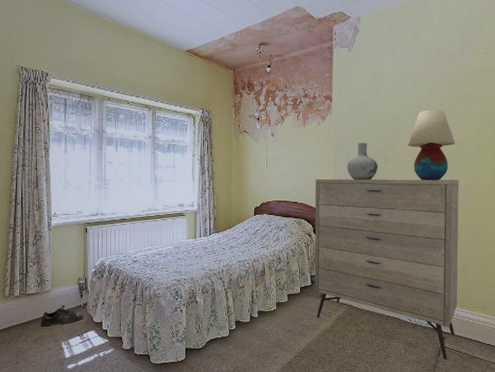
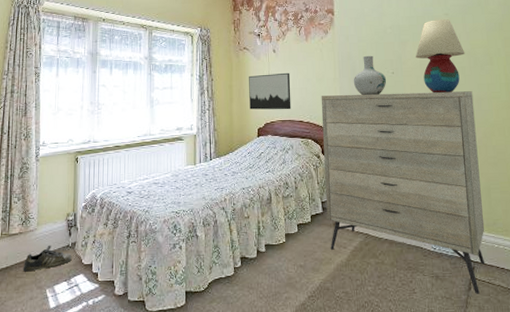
wall art: none [247,156,287,191] -> present [249,72,291,110]

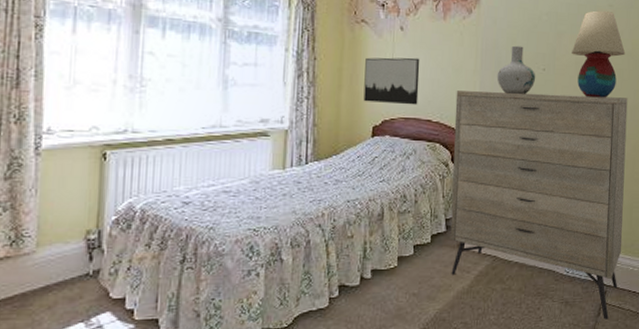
shoe: present [23,245,72,272] -> none [11,273,93,311]

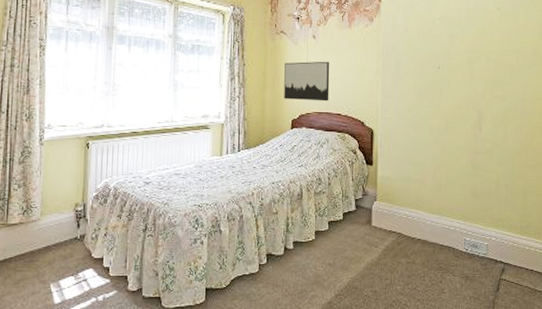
dresser: present [450,90,628,320] -> none [359,87,518,295]
vase: present [496,45,536,95] -> none [396,47,432,91]
table lamp: present [572,10,626,98] -> none [464,14,514,92]

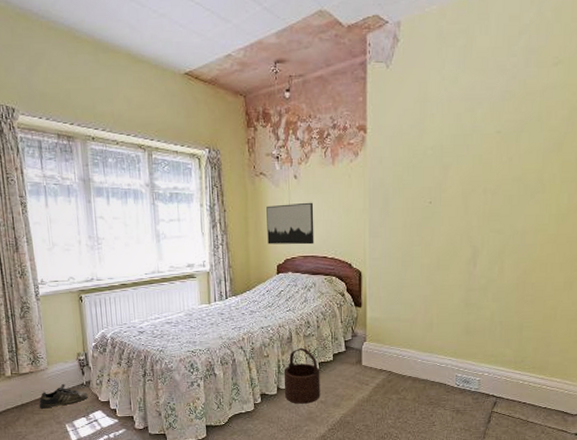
shoe: none [23,236,80,265] -> present [39,383,88,409]
wooden bucket: none [291,205,329,266] -> present [283,347,320,404]

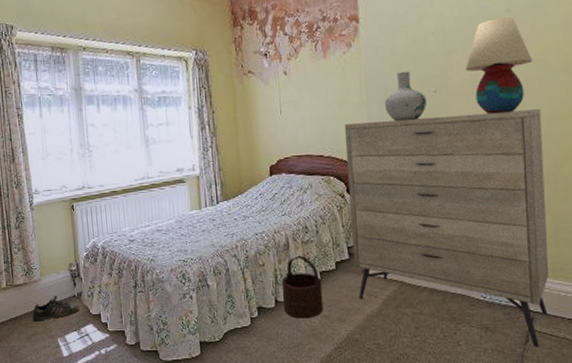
wall art: present [266,202,314,245] -> none [256,98,309,145]
dresser: none [348,223,518,426] -> present [344,109,549,347]
vase: none [385,182,423,229] -> present [384,71,427,122]
table lamp: none [458,138,515,226] -> present [466,17,533,114]

